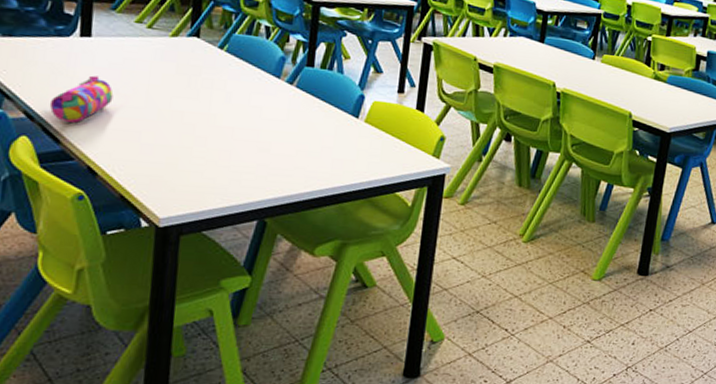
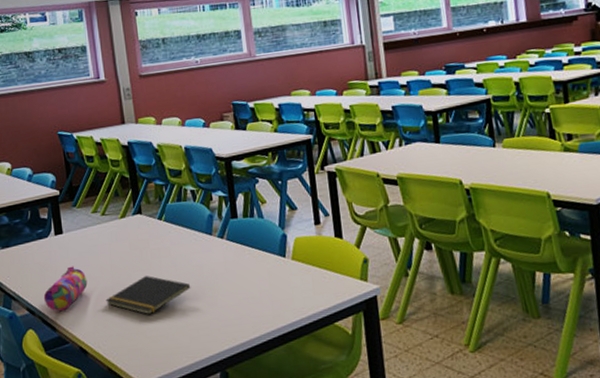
notepad: none [133,105,243,148] -> present [105,276,191,315]

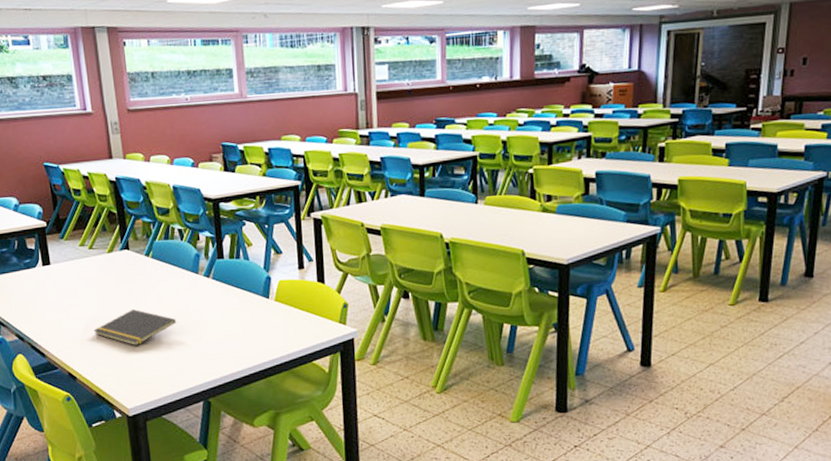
pencil case: present [43,266,88,312] -> none [32,296,76,339]

